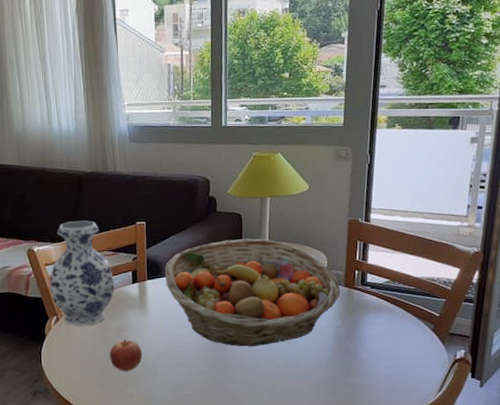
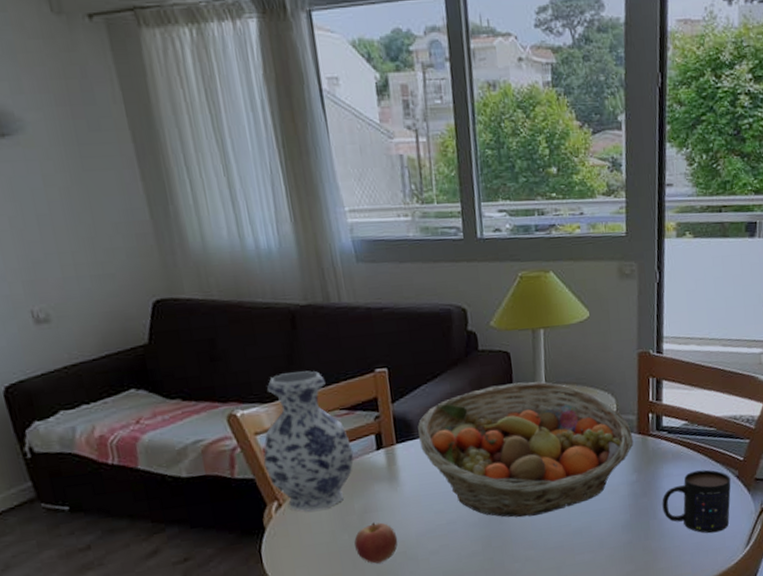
mug: none [363,321,427,377] -> present [662,469,731,534]

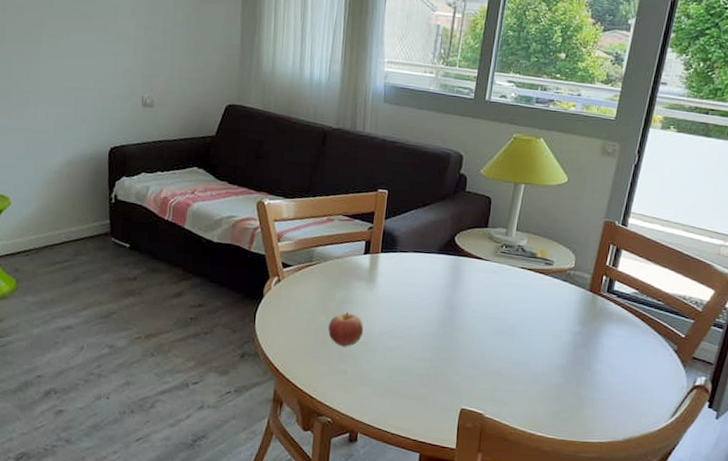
vase: present [263,371,354,512] -> none [275,178,346,292]
fruit basket: present [418,381,634,518] -> none [400,222,584,341]
mug: present [662,469,731,534] -> none [598,336,669,397]

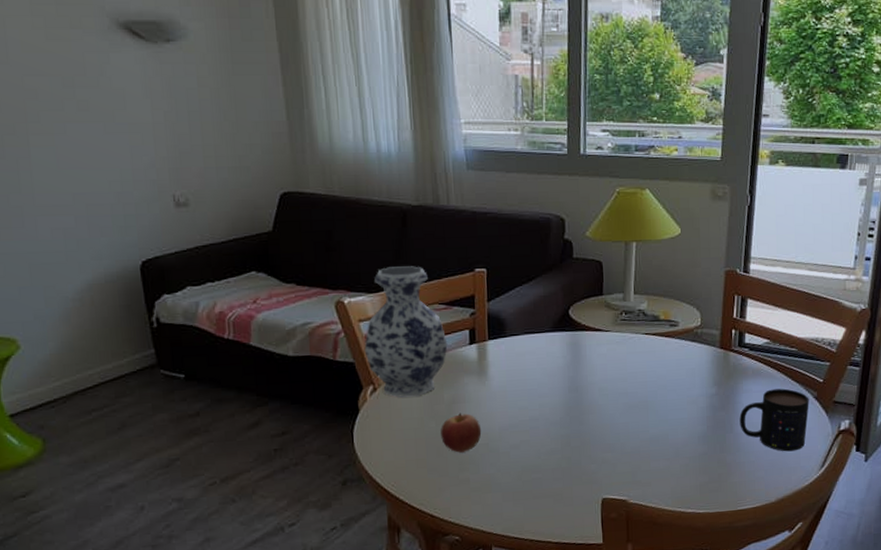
vase: none [275,178,346,292] -> present [364,266,448,398]
mug: none [598,336,669,397] -> present [739,388,809,452]

